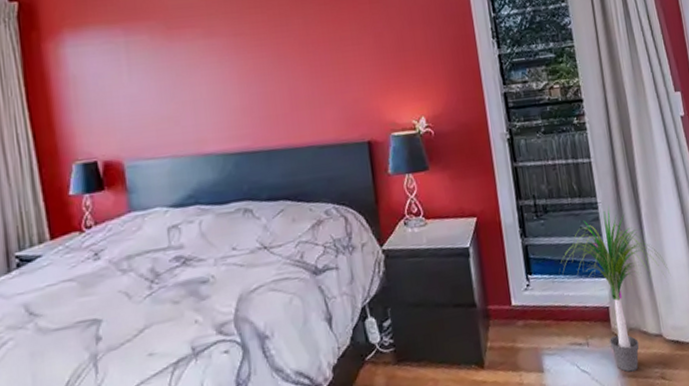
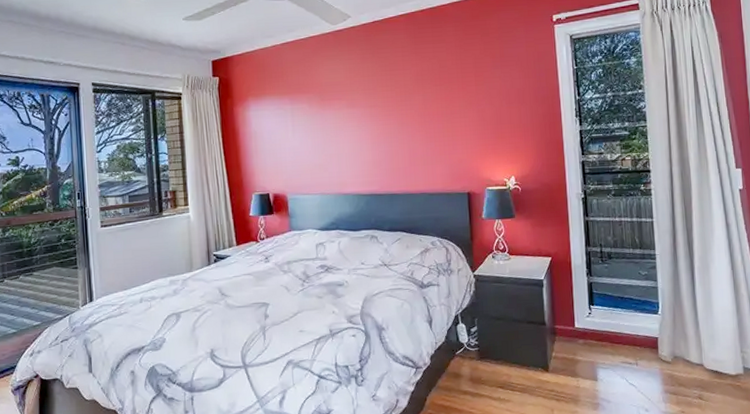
potted plant: present [561,206,670,372] -> none [619,258,715,390]

